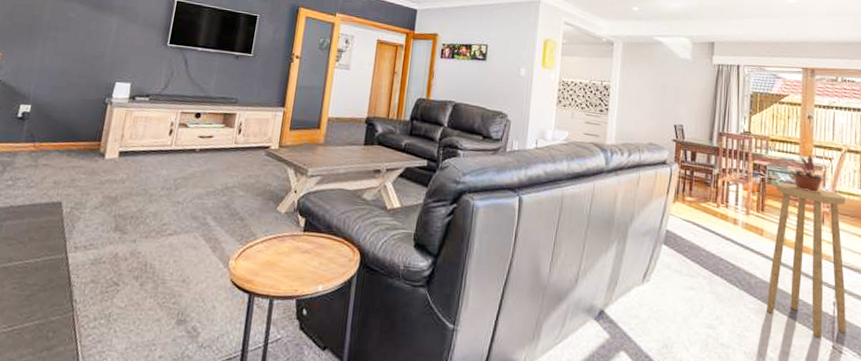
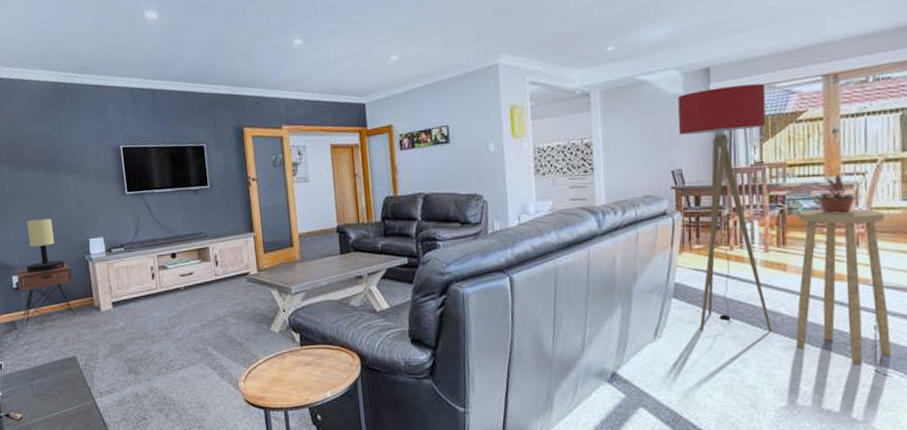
nightstand: none [16,99,87,162] -> present [16,263,76,328]
table lamp: none [37,51,83,107] -> present [26,218,65,274]
floor lamp: none [683,59,757,292] -> present [678,83,771,332]

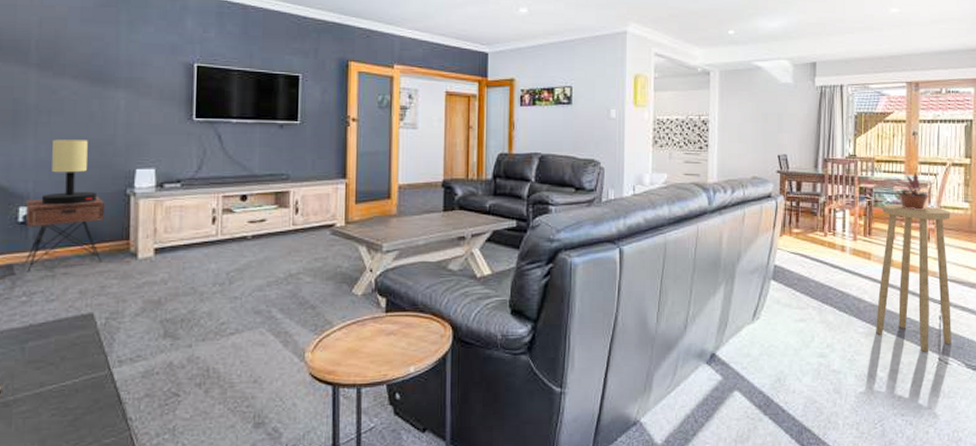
floor lamp: present [678,83,771,332] -> none [786,82,861,317]

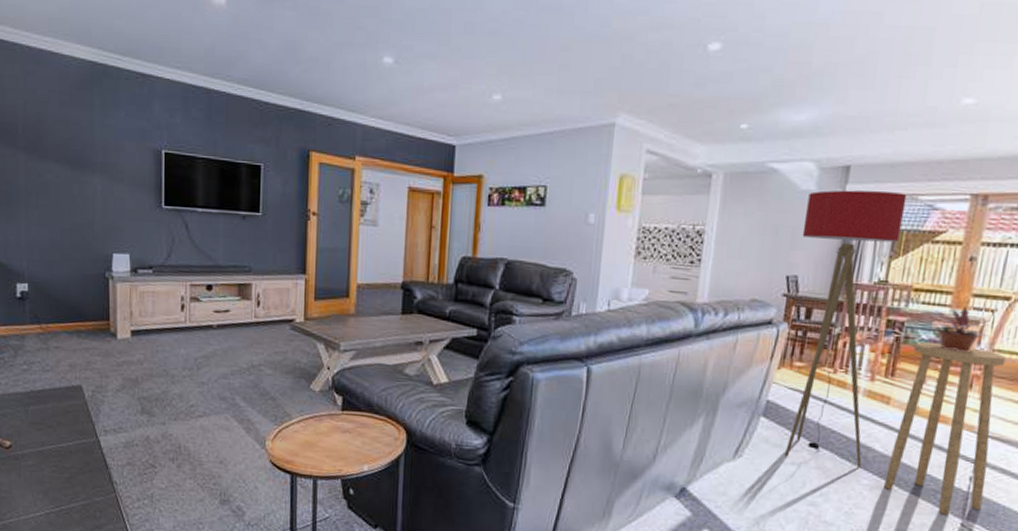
nightstand: present [25,197,104,273] -> none [22,277,87,345]
table lamp: present [41,139,97,205] -> none [34,221,80,285]
floor lamp: none [786,82,861,317] -> present [784,190,907,467]

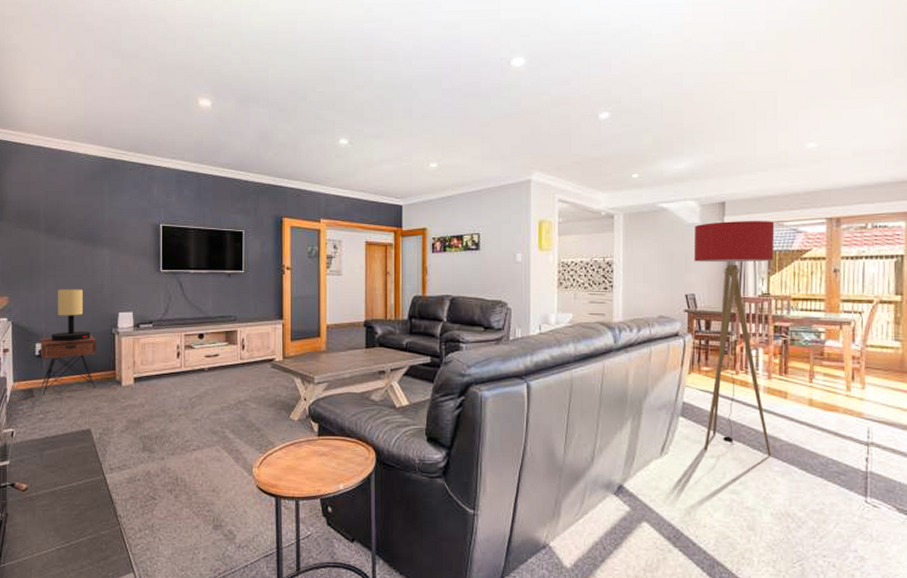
nightstand: none [22,277,87,345] -> present [41,335,96,396]
table lamp: none [34,221,80,285] -> present [51,289,91,342]
stool: present [884,341,1006,516] -> none [793,342,880,495]
potted plant: present [931,306,990,352] -> none [810,310,862,349]

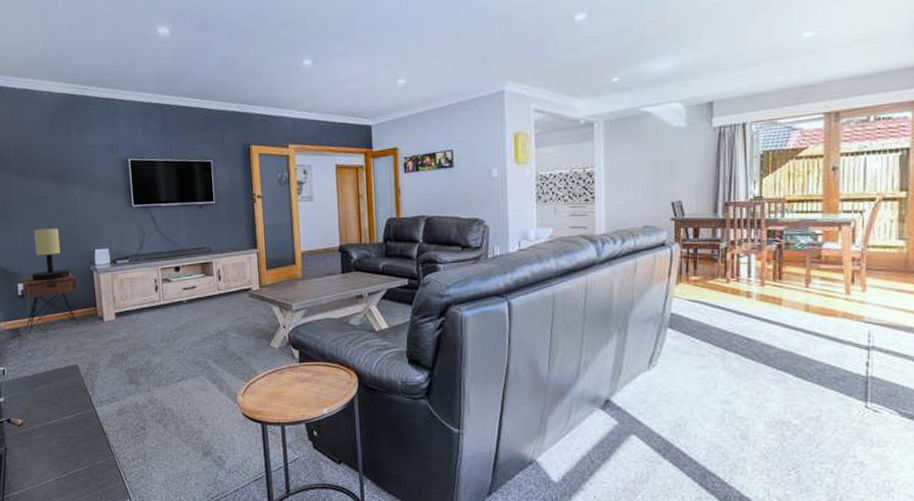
floor lamp: present [694,221,775,456] -> none [679,119,767,364]

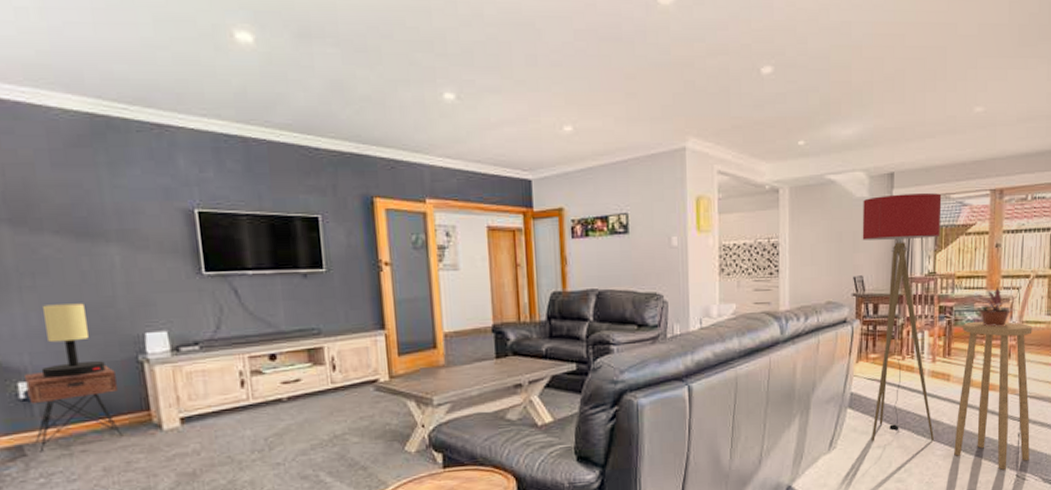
floor lamp: none [679,119,767,364] -> present [862,193,942,442]
stool: none [789,245,882,401] -> present [954,321,1032,471]
potted plant: none [807,210,863,251] -> present [973,287,1019,327]

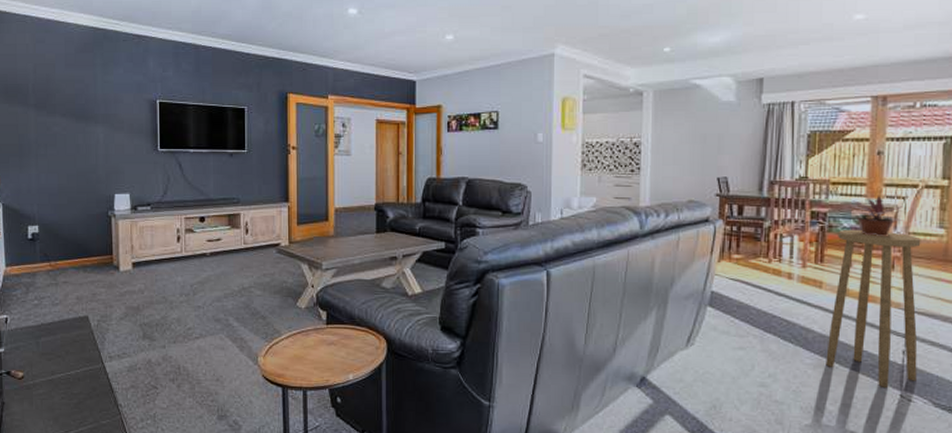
nightstand: present [25,366,123,454] -> none [33,218,92,281]
table lamp: present [41,303,106,379] -> none [44,169,86,225]
floor lamp: present [862,193,942,442] -> none [727,99,816,348]

